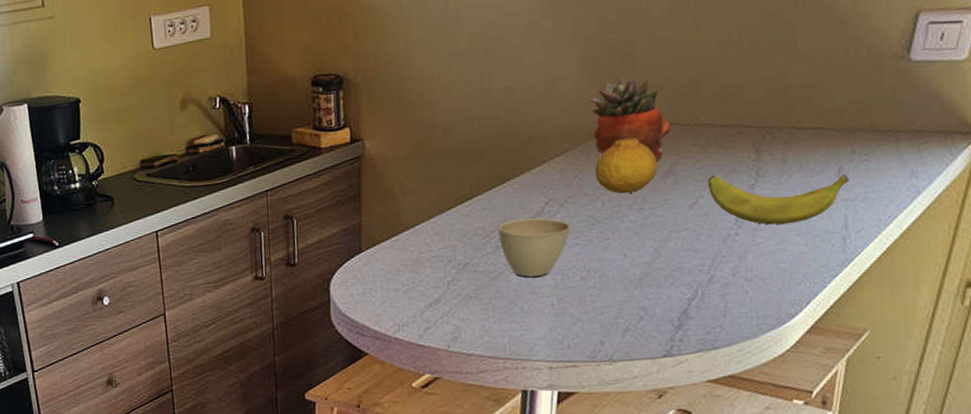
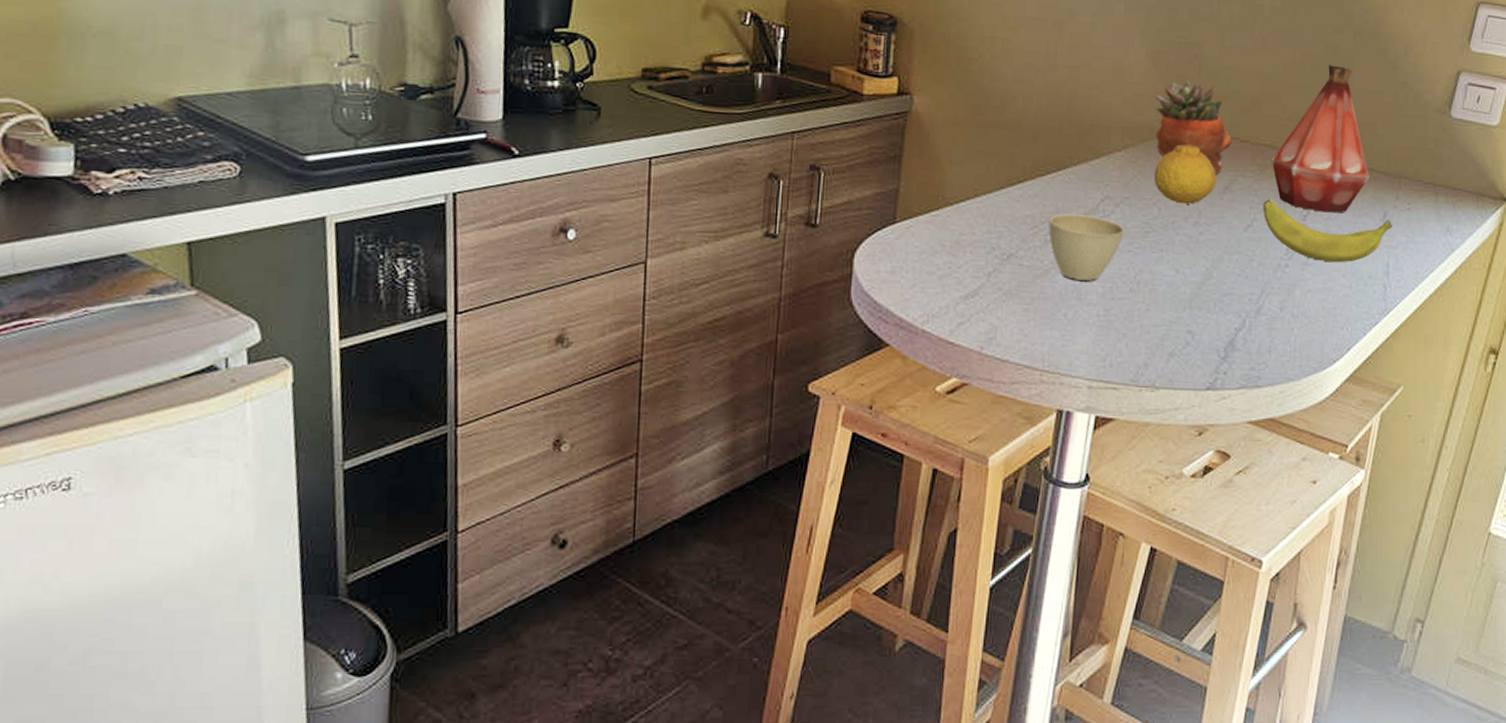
bottle: none [713,33,821,179] -> present [1271,65,1370,213]

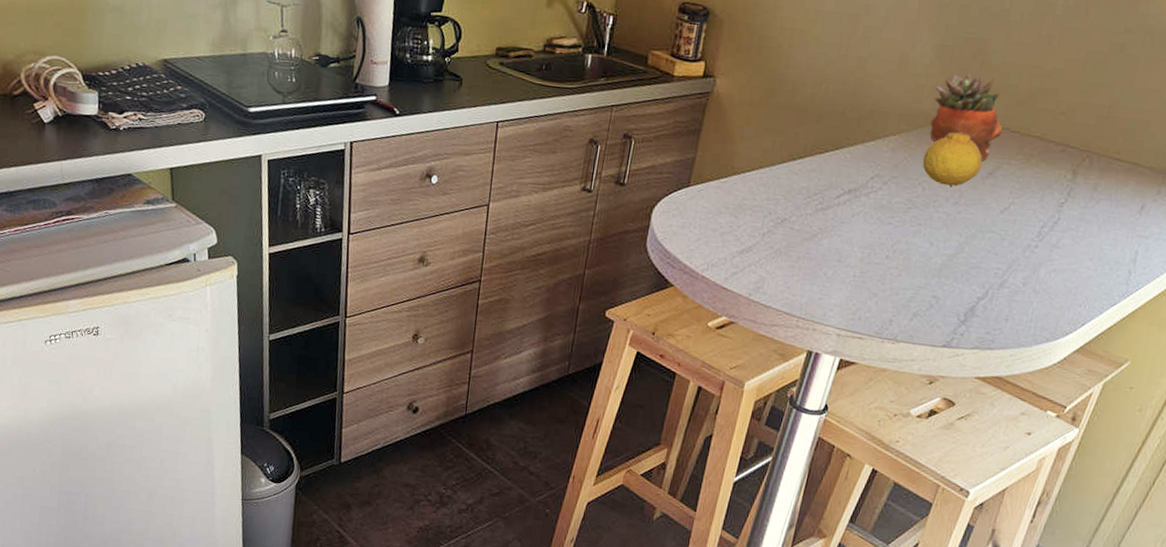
cup: present [1048,213,1125,281] -> none [820,187,889,247]
banana: present [1262,199,1393,263] -> none [1021,186,1150,248]
bottle: present [1271,65,1370,213] -> none [1038,63,1136,202]

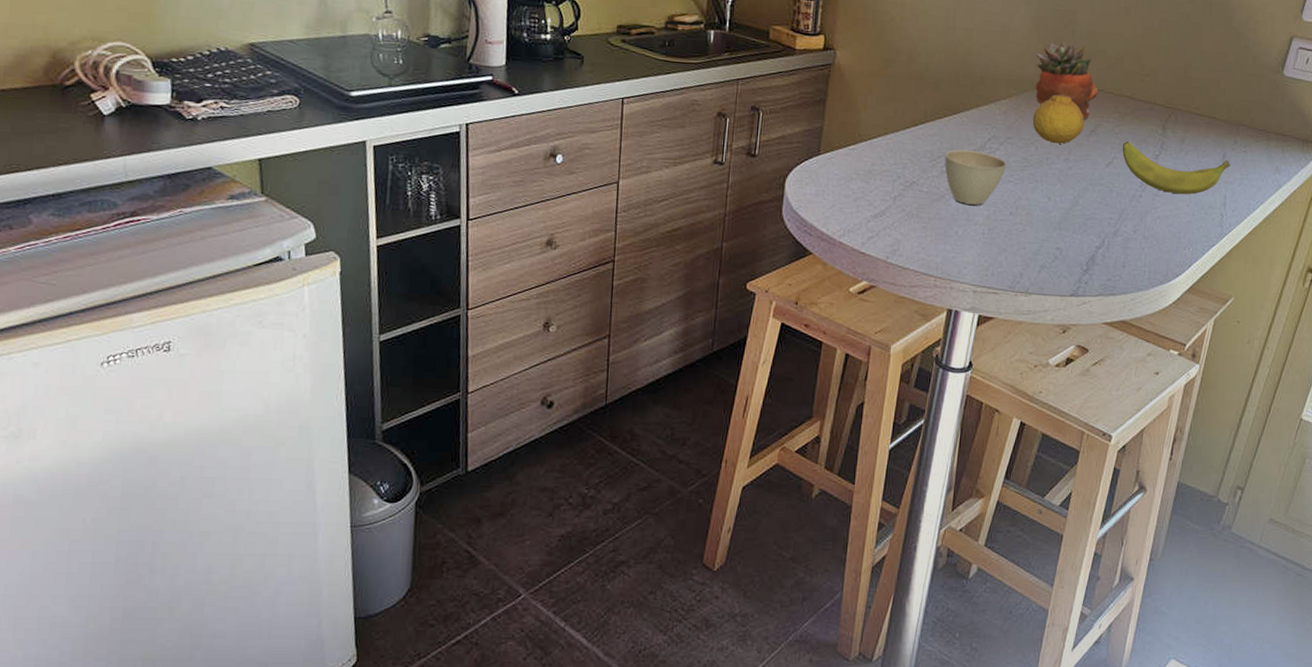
cup: none [820,187,889,247] -> present [944,149,1007,205]
banana: none [1021,186,1150,248] -> present [1122,141,1231,195]

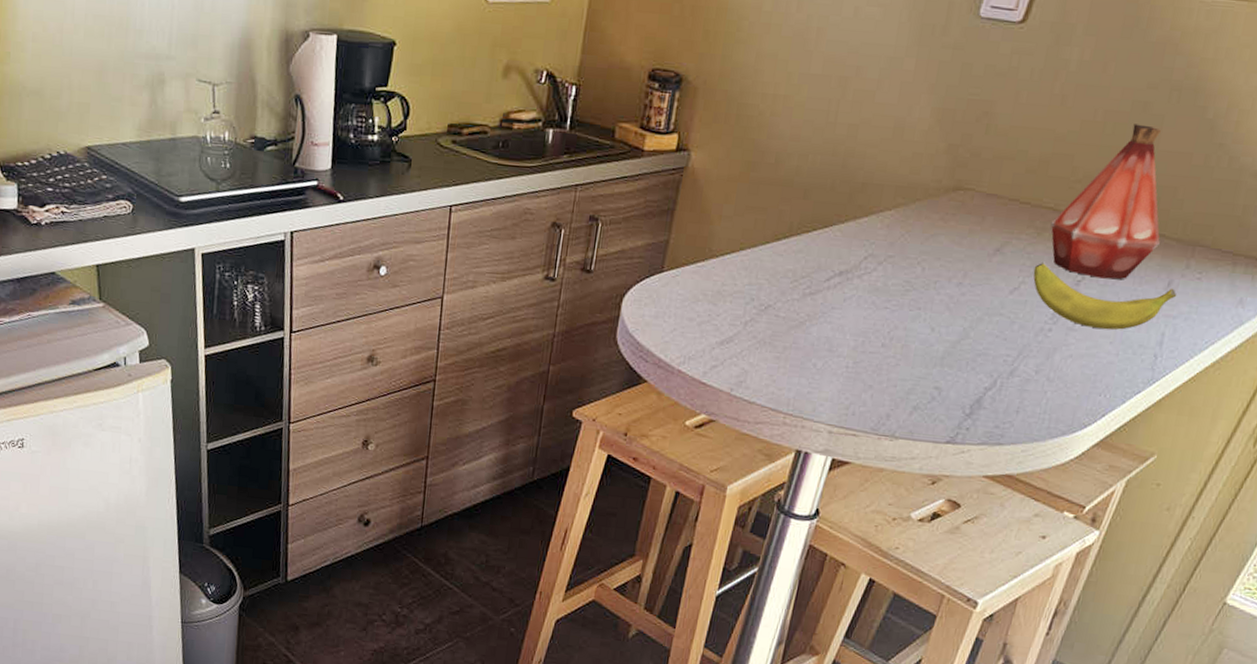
cup: present [944,149,1007,205] -> none [808,269,885,334]
fruit: present [1033,95,1085,144] -> none [922,205,989,265]
succulent planter: present [1035,42,1098,120] -> none [929,139,1011,237]
bottle: none [1130,30,1213,154] -> present [1051,124,1161,279]

